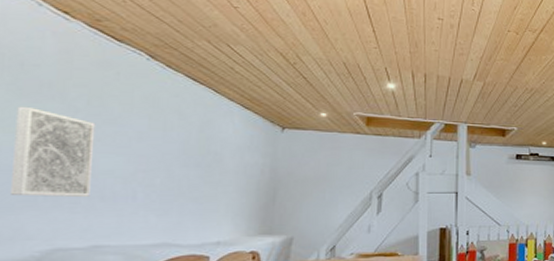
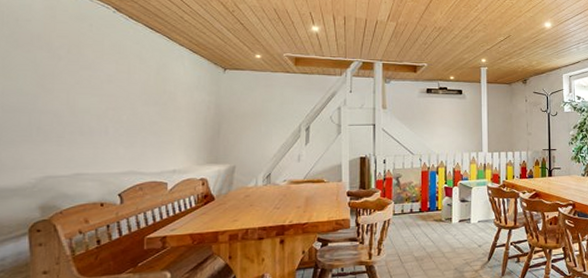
wall art: present [9,106,96,197] -> none [11,55,75,132]

